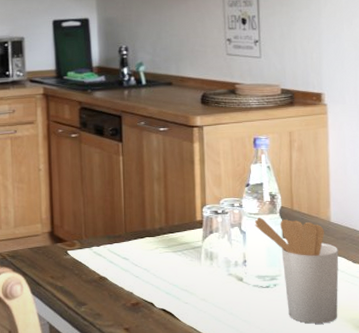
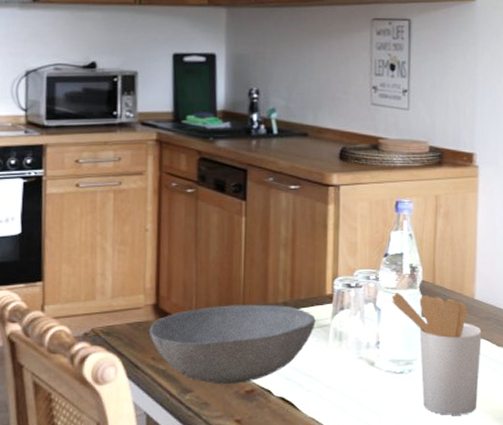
bowl: none [47,230,189,298] -> present [149,305,316,384]

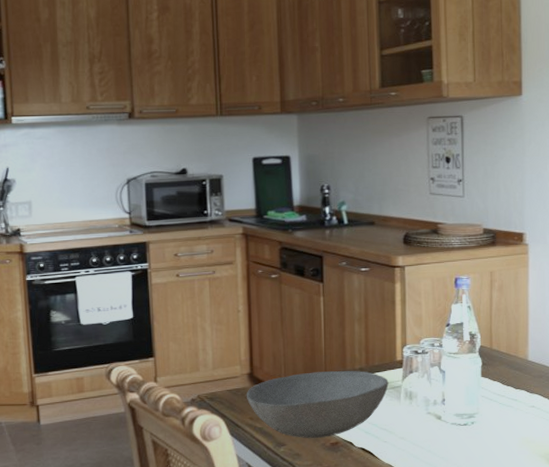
utensil holder: present [391,293,482,415] -> none [454,357,535,460]

